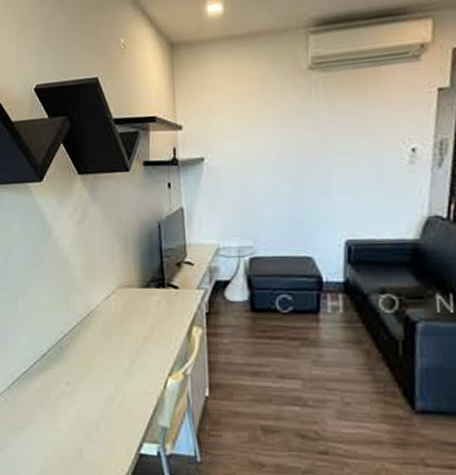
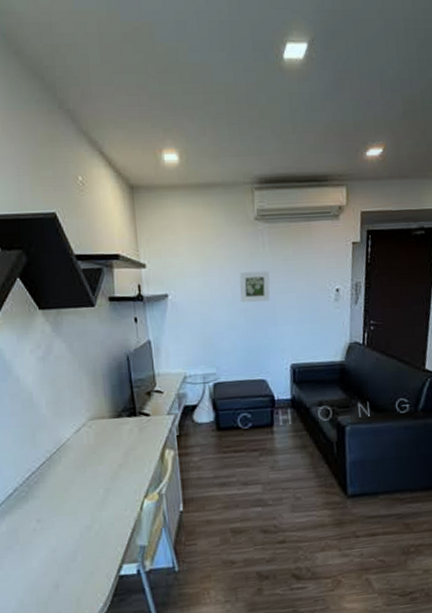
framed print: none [285,128,324,166] -> present [239,271,270,302]

